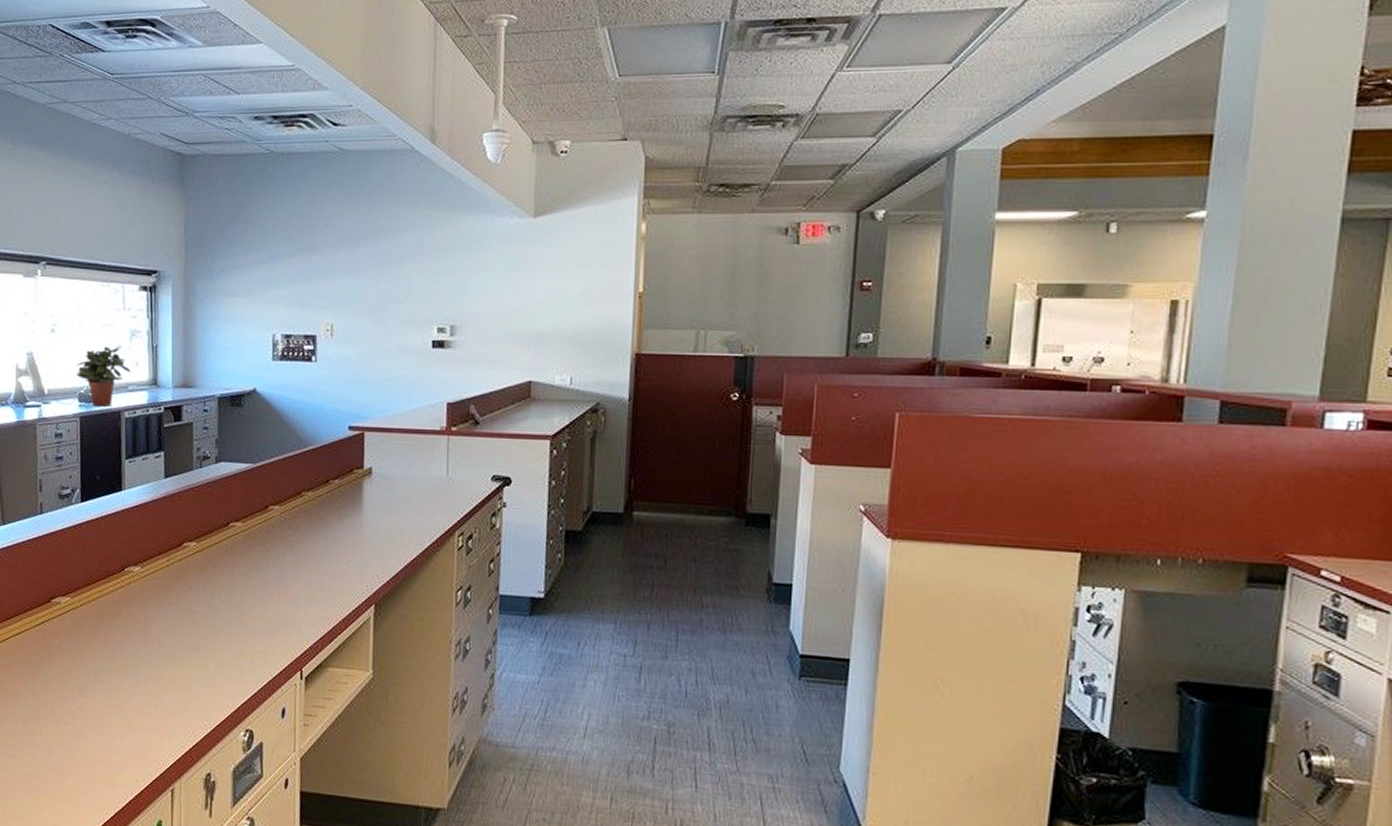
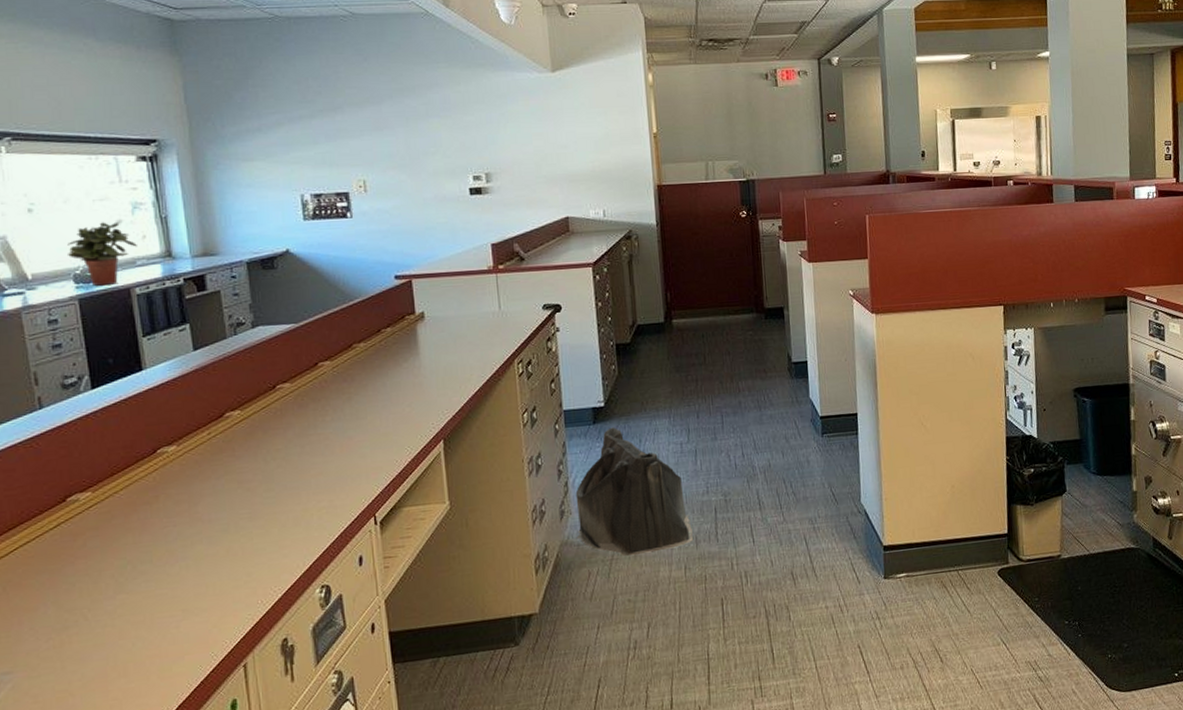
saddlebag: none [497,623,626,773] -> present [575,427,694,557]

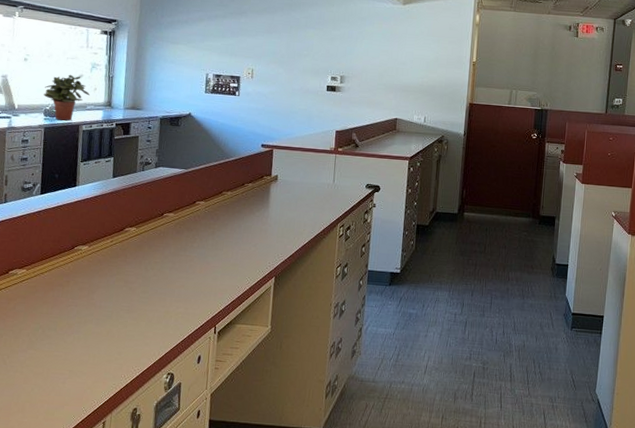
saddlebag: present [575,427,694,557] -> none [362,291,454,399]

